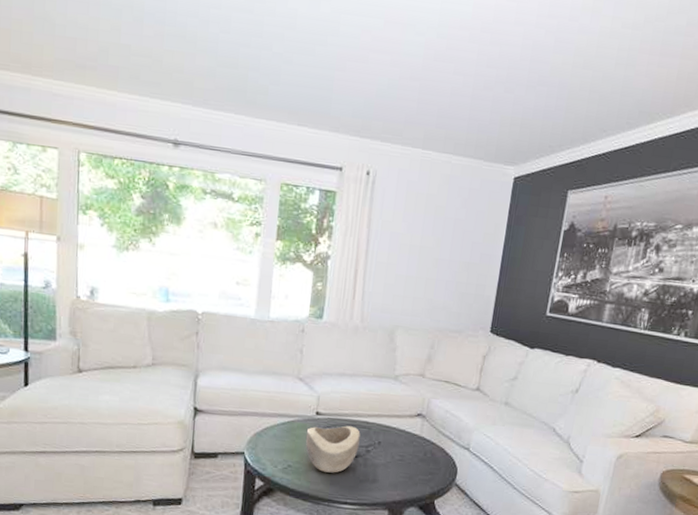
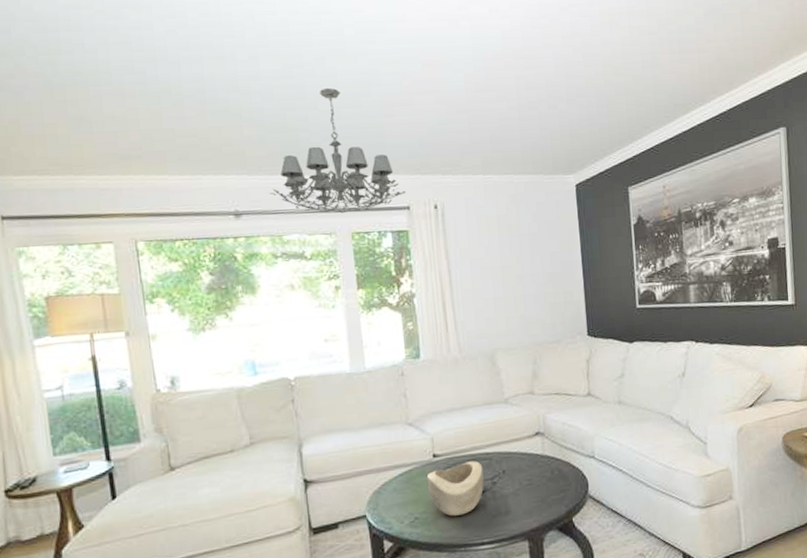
chandelier: none [209,29,342,164] -> present [268,87,406,214]

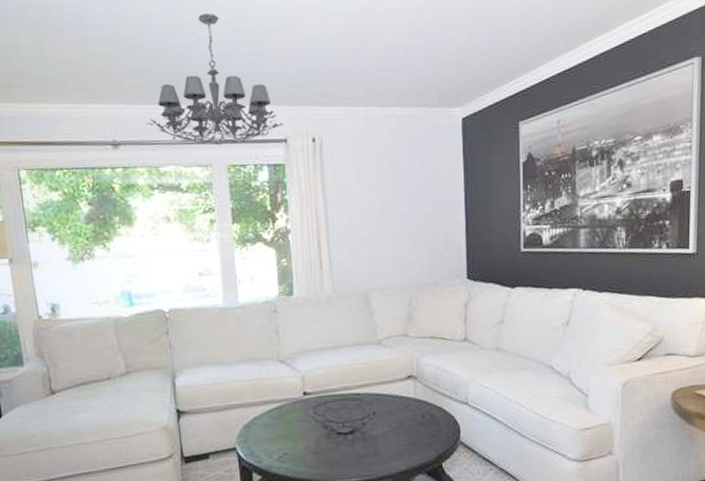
decorative bowl: present [426,461,484,516] -> none [296,401,354,454]

